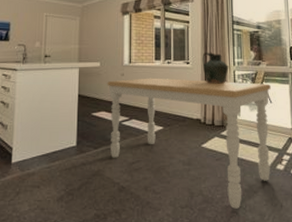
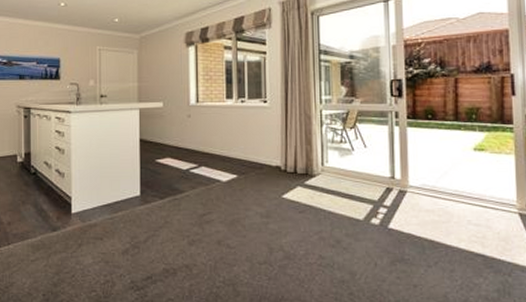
dining table: present [107,78,271,209] -> none [172,119,366,266]
ceramic jug: present [202,51,229,84] -> none [282,87,315,126]

